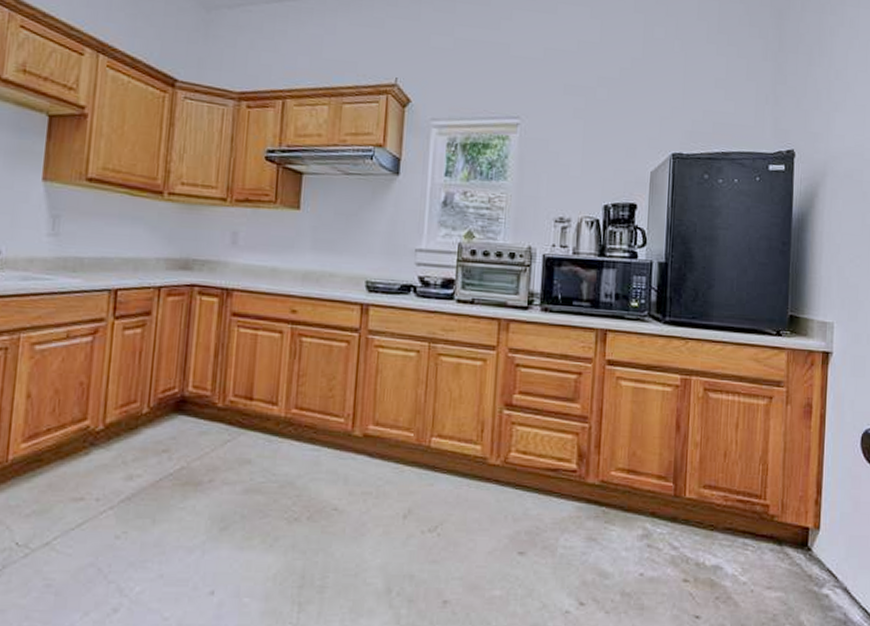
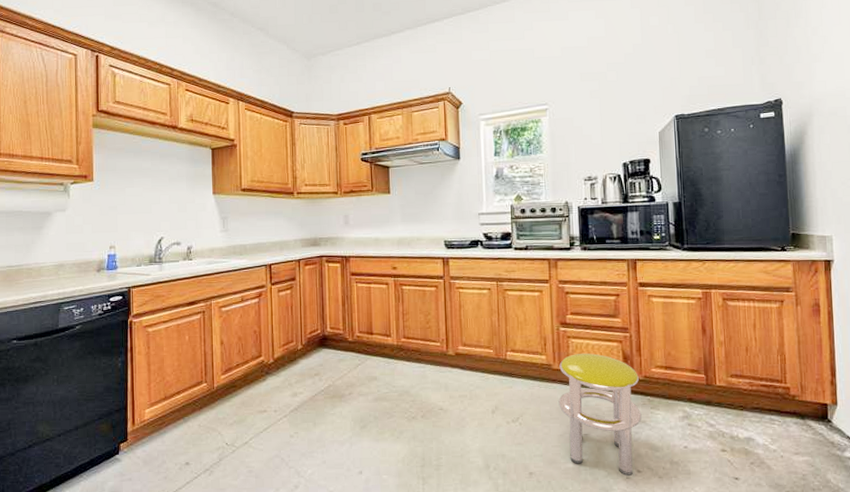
stool: none [491,446,594,609] -> present [558,353,642,476]

